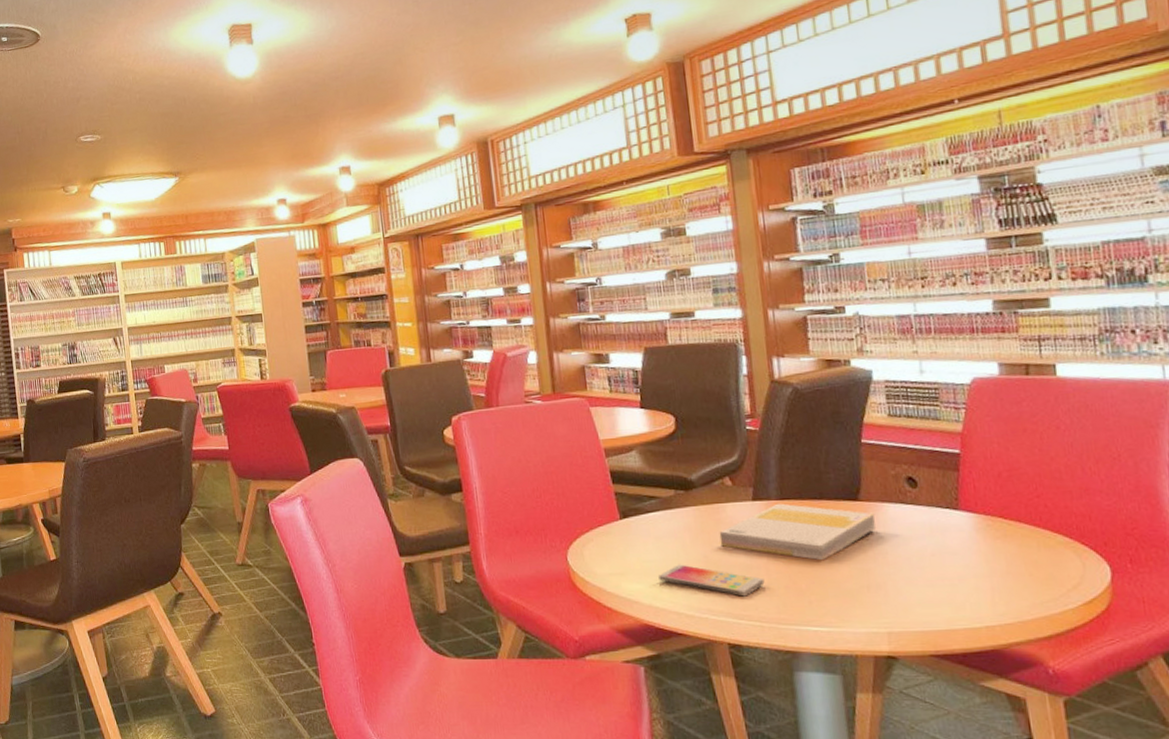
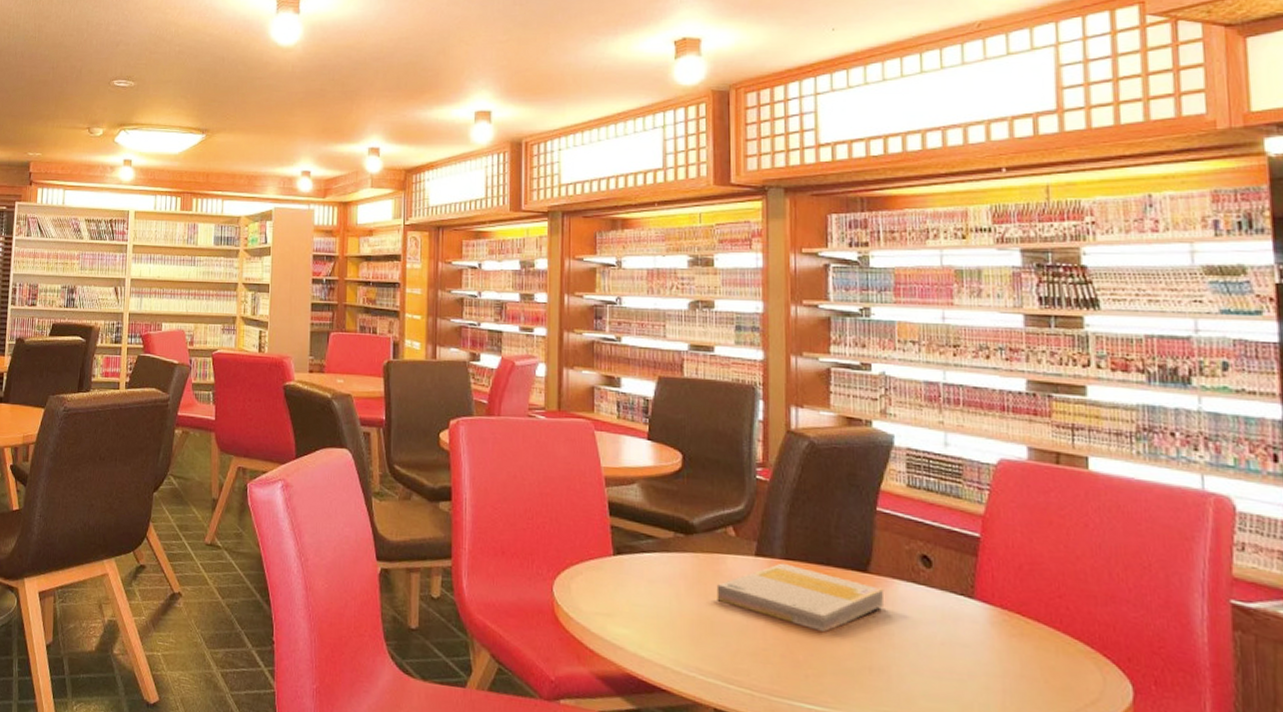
smartphone: present [658,564,765,597] -> none [647,613,760,660]

